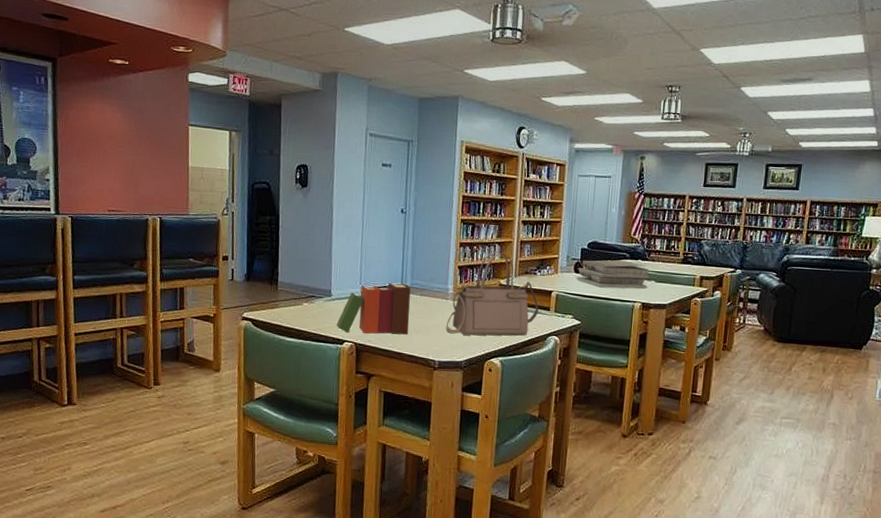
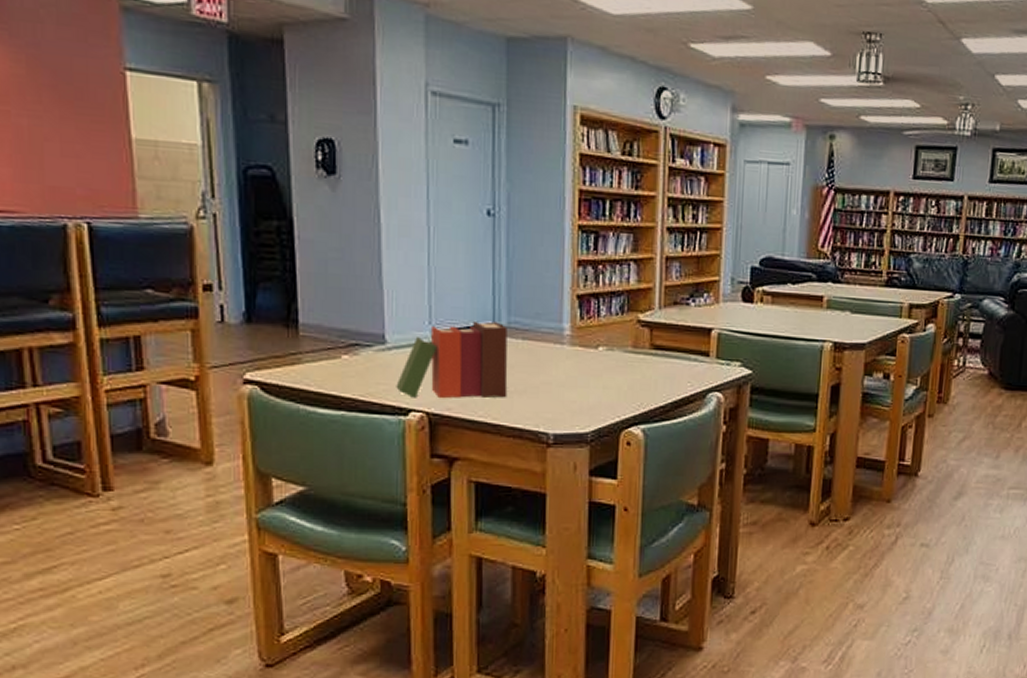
handbag: present [445,251,539,336] -> none [562,272,694,396]
newspaper: present [575,260,650,289] -> none [743,282,844,323]

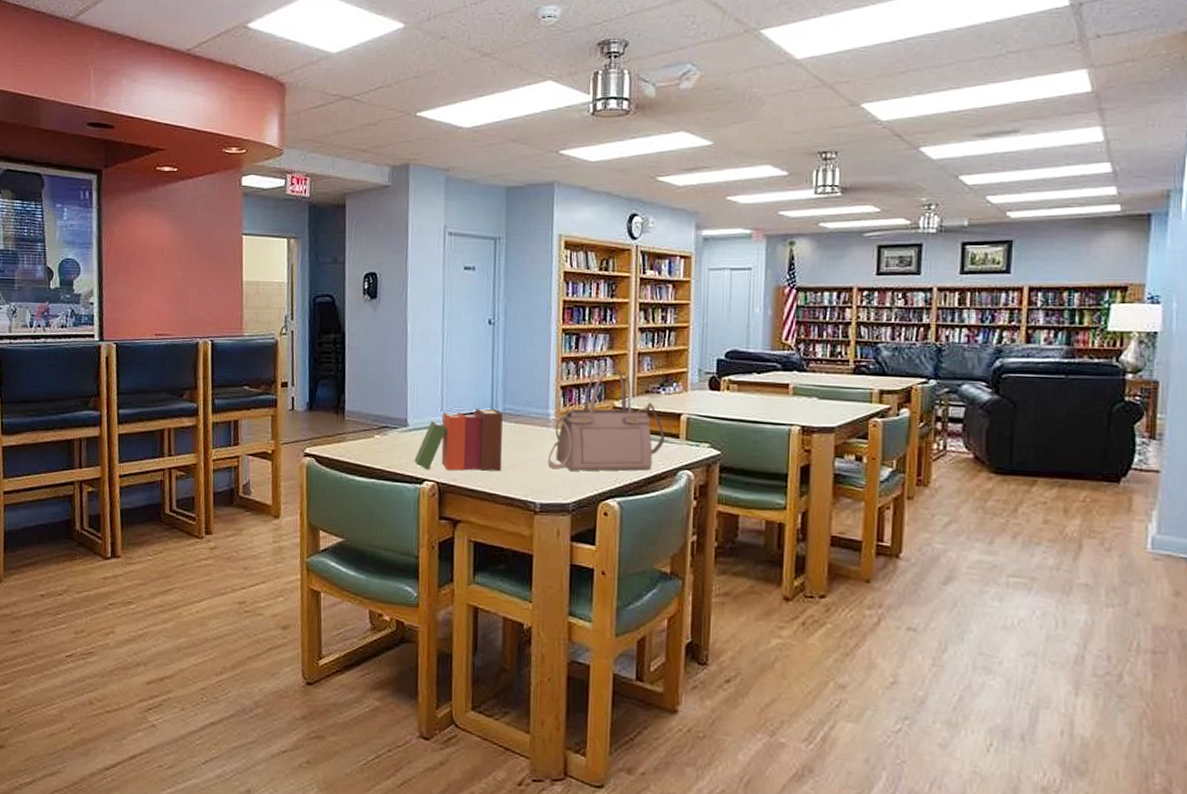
handbag: none [562,272,694,396] -> present [547,366,665,471]

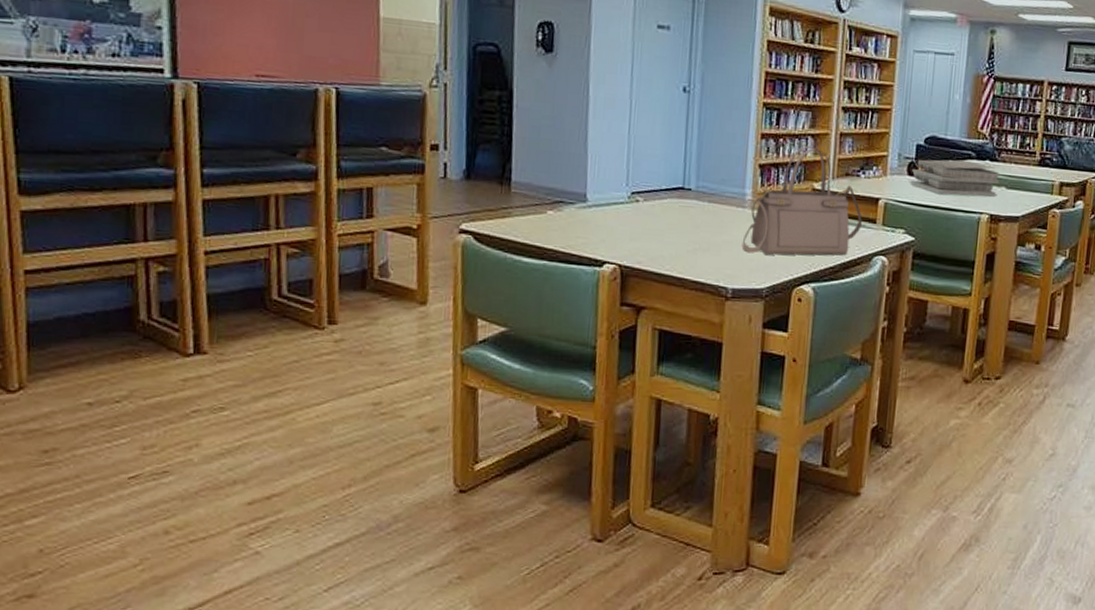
books: present [414,408,503,472] -> none [593,185,696,254]
newspaper: none [711,372,810,409] -> present [909,159,1000,197]

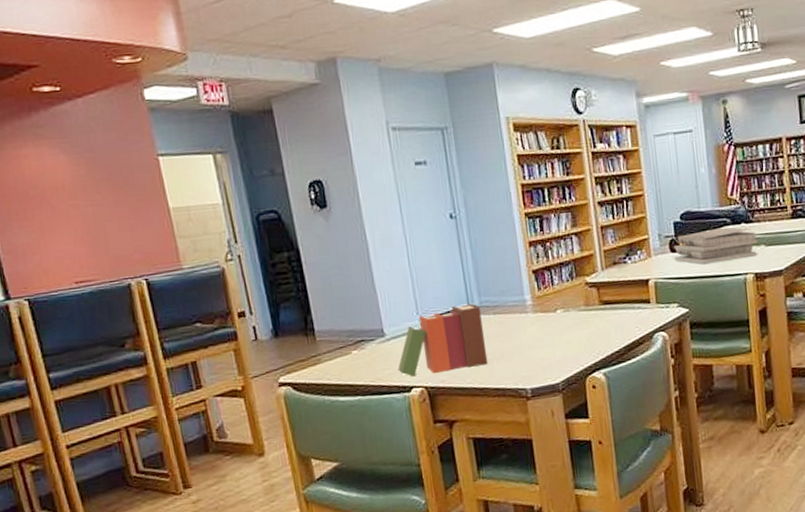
books: none [593,185,696,254] -> present [398,303,488,377]
handbag: present [741,145,862,256] -> none [531,244,637,354]

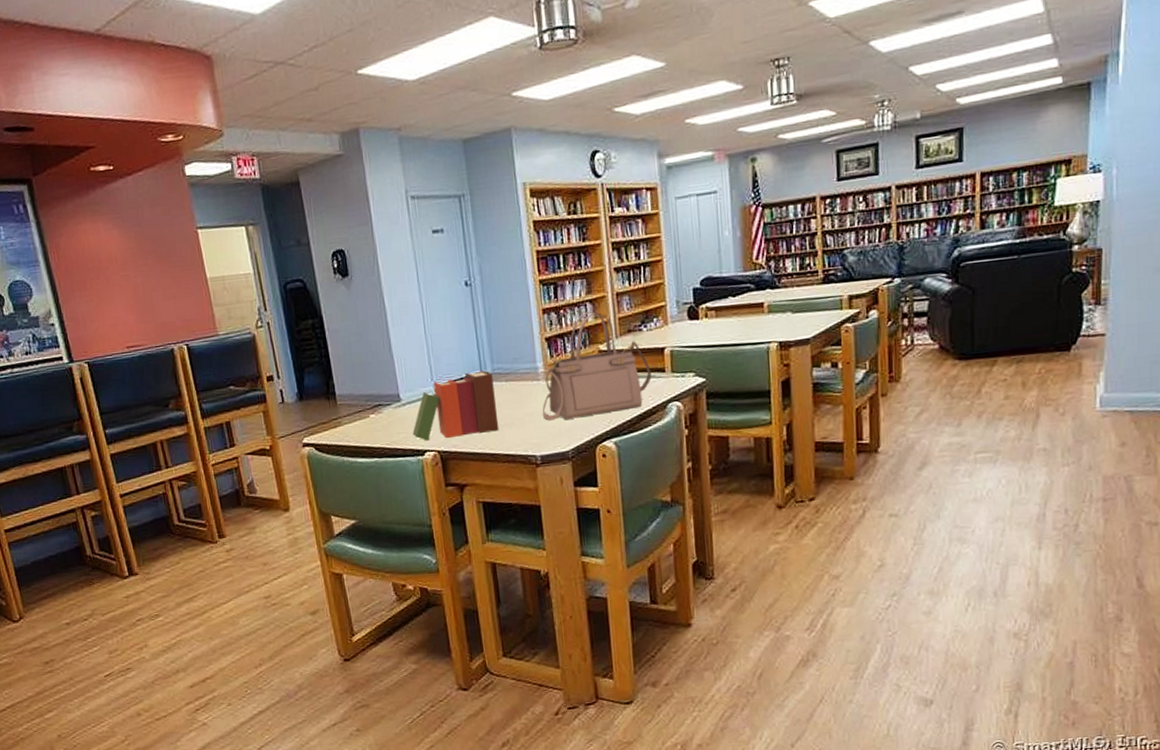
handbag: none [531,244,637,354] -> present [542,311,652,421]
newspaper: present [673,227,758,265] -> none [691,293,784,333]

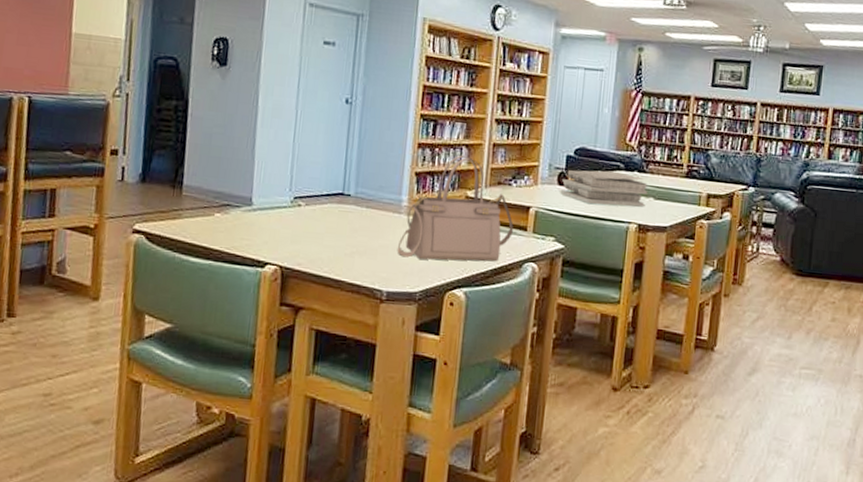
books: present [412,370,499,441] -> none [257,191,355,257]
newspaper: none [691,293,784,333] -> present [559,170,648,207]

